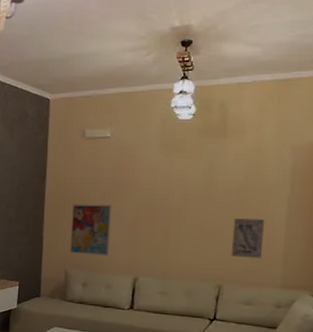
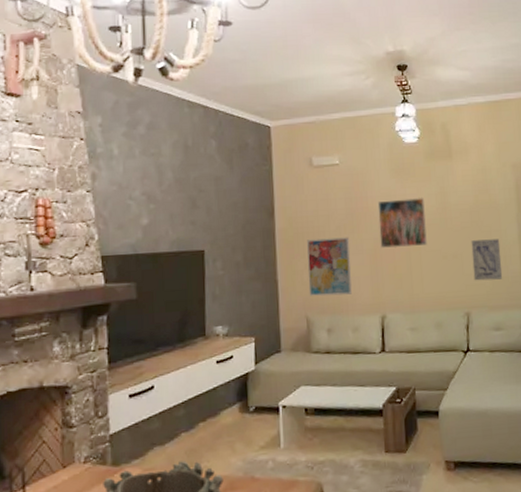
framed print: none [141,173,191,219] -> present [377,197,427,248]

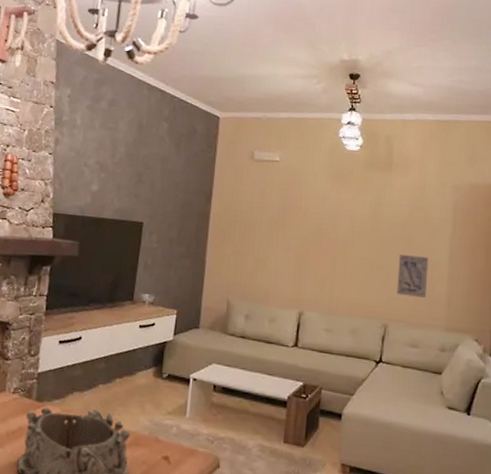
wall art: present [307,237,352,297] -> none [233,228,279,286]
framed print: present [377,197,427,248] -> none [308,202,357,252]

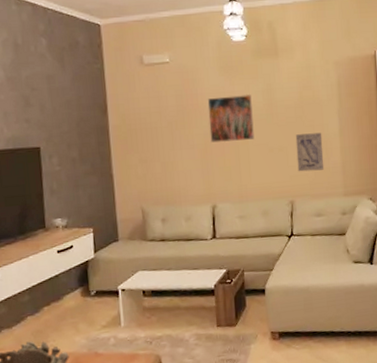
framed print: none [308,202,357,252] -> present [207,93,255,143]

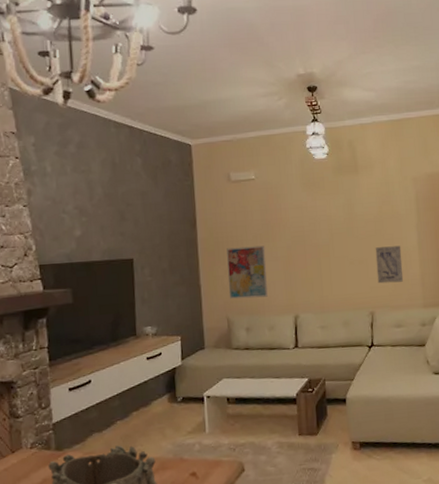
wall art: none [140,133,184,189] -> present [227,245,268,299]
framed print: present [207,93,255,143] -> none [290,208,336,255]

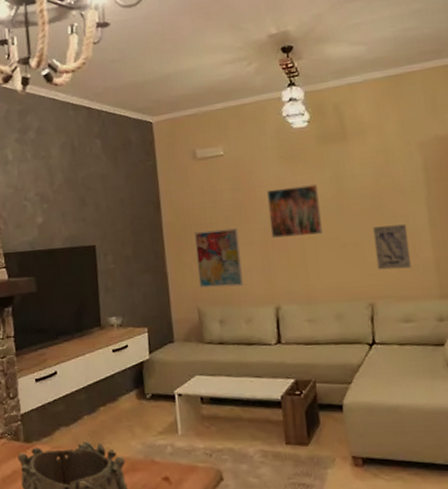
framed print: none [290,208,336,255] -> present [266,183,323,238]

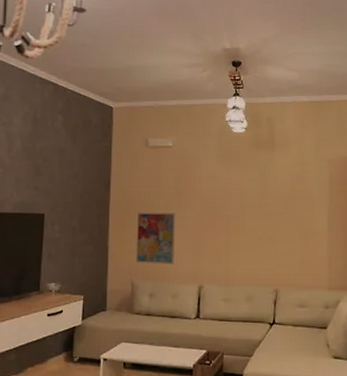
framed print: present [266,183,323,238] -> none [203,182,246,227]
wall art: present [372,224,412,270] -> none [284,225,311,262]

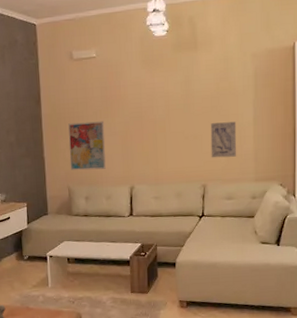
wall art: none [284,225,311,262] -> present [210,121,237,158]

